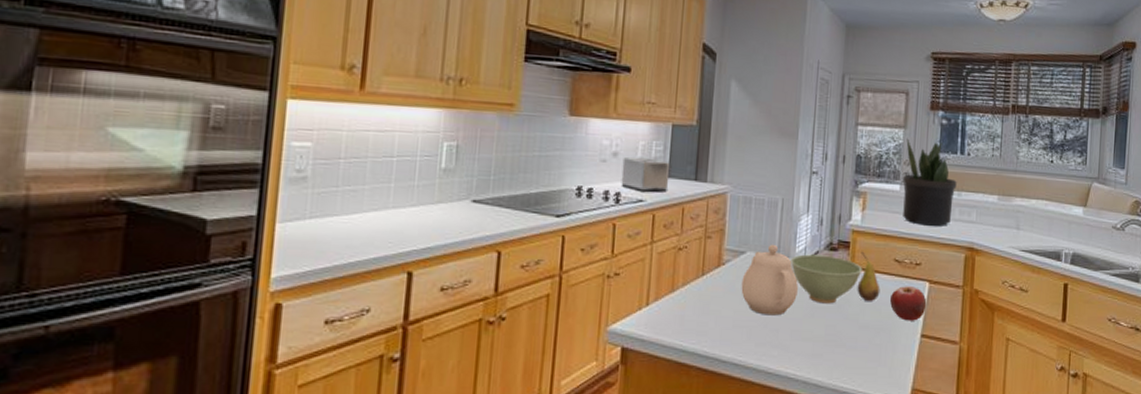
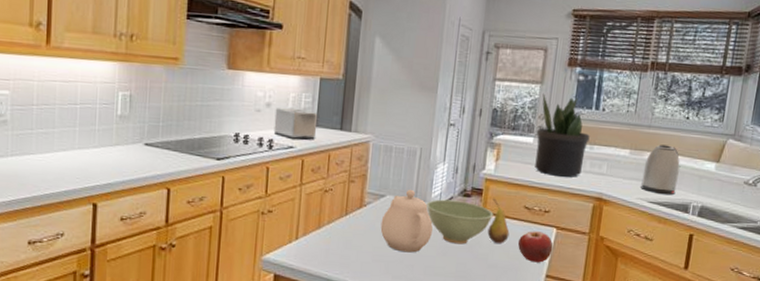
kettle: none [1012,189,1048,243] -> present [641,144,680,195]

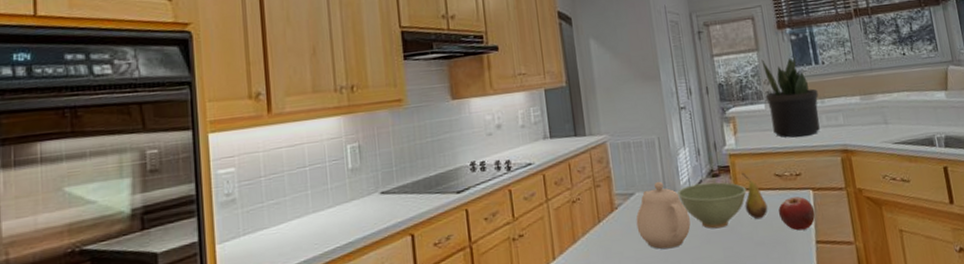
toaster: present [273,107,318,141] -> none [506,123,552,157]
kettle: present [641,144,680,195] -> none [878,83,916,134]

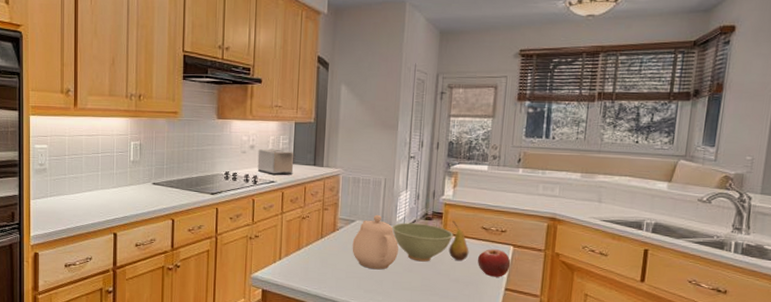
toaster: none [506,123,552,157] -> present [257,148,294,176]
planter: present [761,57,820,138] -> none [490,126,542,200]

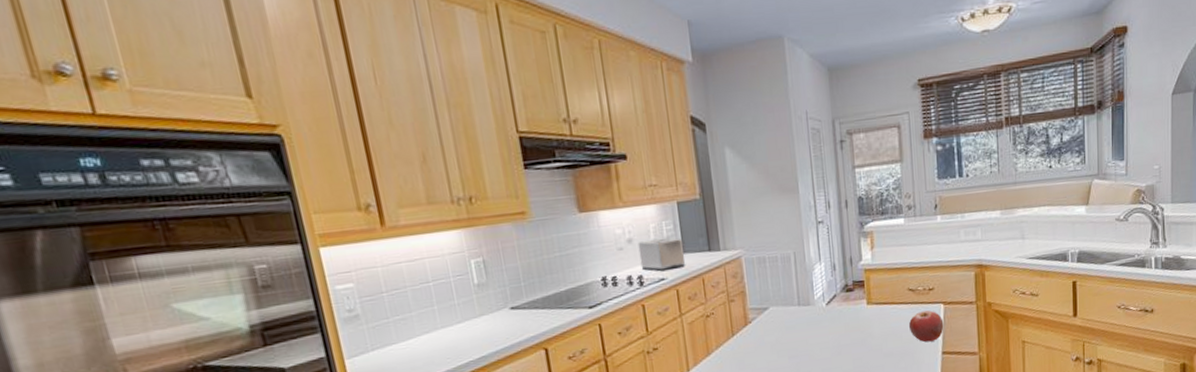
teapot: present [352,214,399,270] -> none [769,295,823,361]
bowl: present [392,222,454,262] -> none [811,296,879,341]
fruit: present [448,220,469,261] -> none [875,287,899,332]

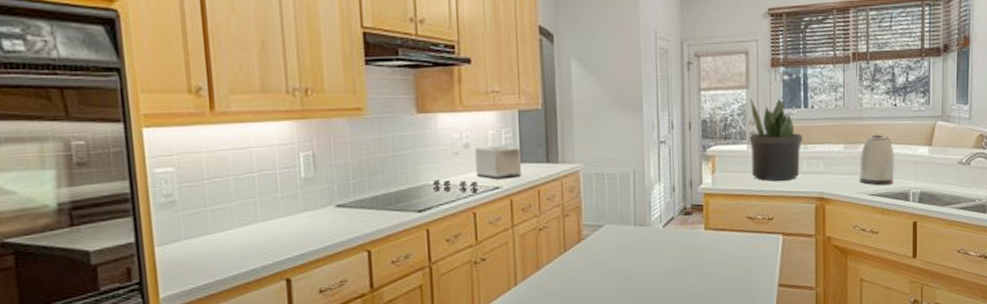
planter: none [904,169,959,253] -> present [749,98,803,181]
fruit: present [908,310,944,343] -> none [745,240,782,273]
kettle: none [1017,197,1052,249] -> present [860,135,894,186]

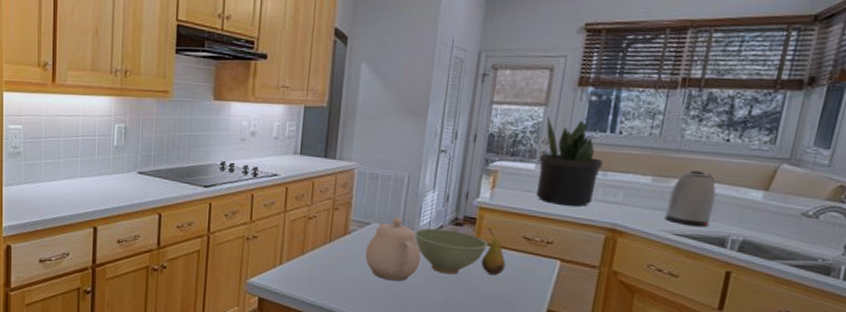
toaster: present [474,145,522,180] -> none [258,136,302,169]
teapot: none [602,215,657,283] -> present [365,217,421,282]
bowl: none [648,220,717,266] -> present [414,228,488,275]
fruit: none [713,212,736,260] -> present [481,227,506,276]

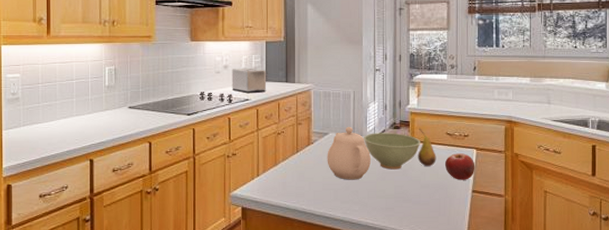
toaster: none [258,136,302,169] -> present [231,68,267,94]
fruit: none [515,262,557,297] -> present [444,153,475,180]
planter: present [536,116,603,206] -> none [449,38,494,105]
kettle: present [665,170,717,227] -> none [544,71,575,113]

